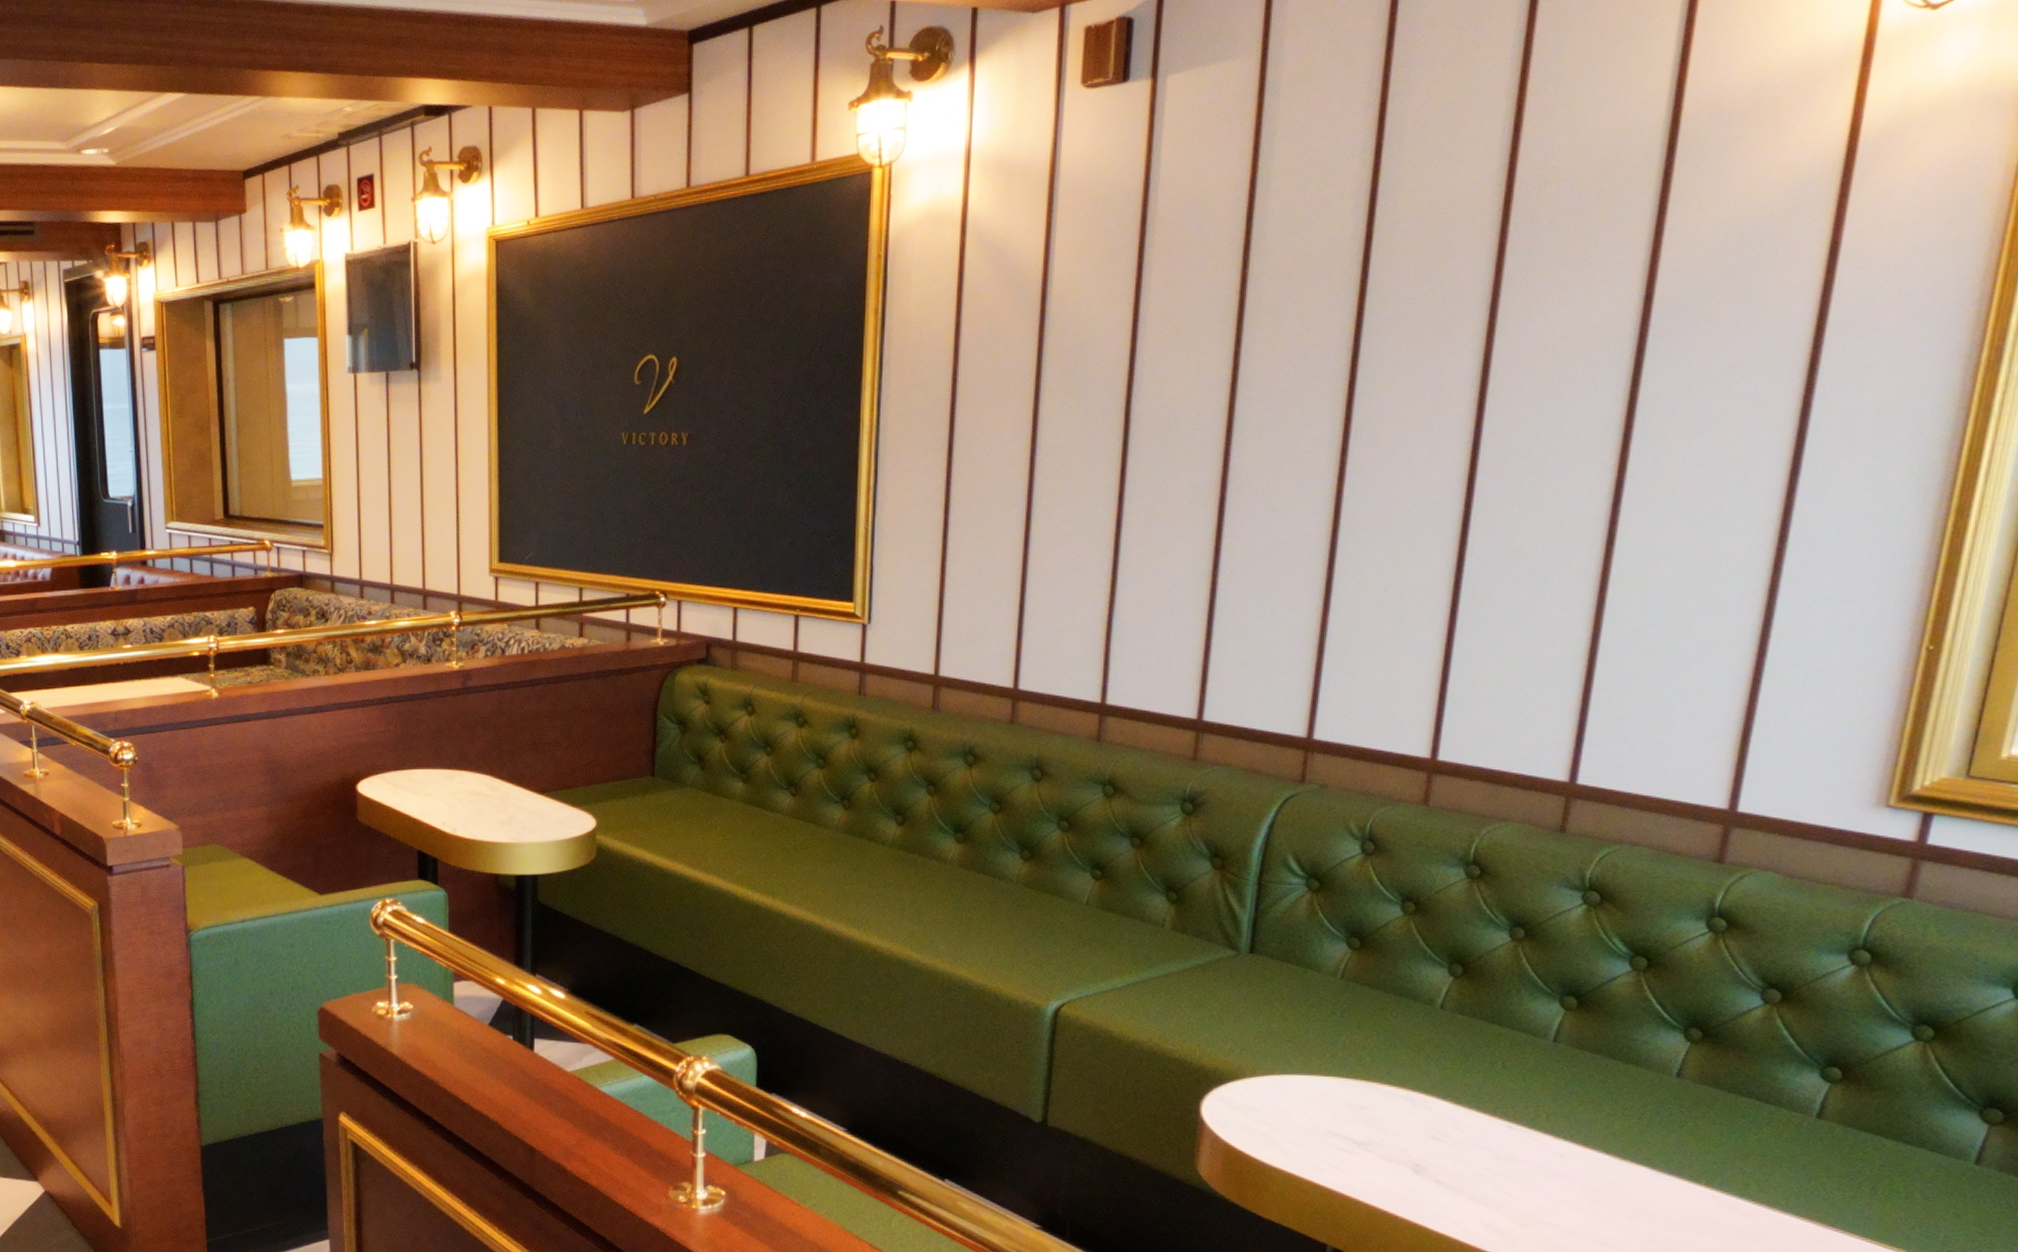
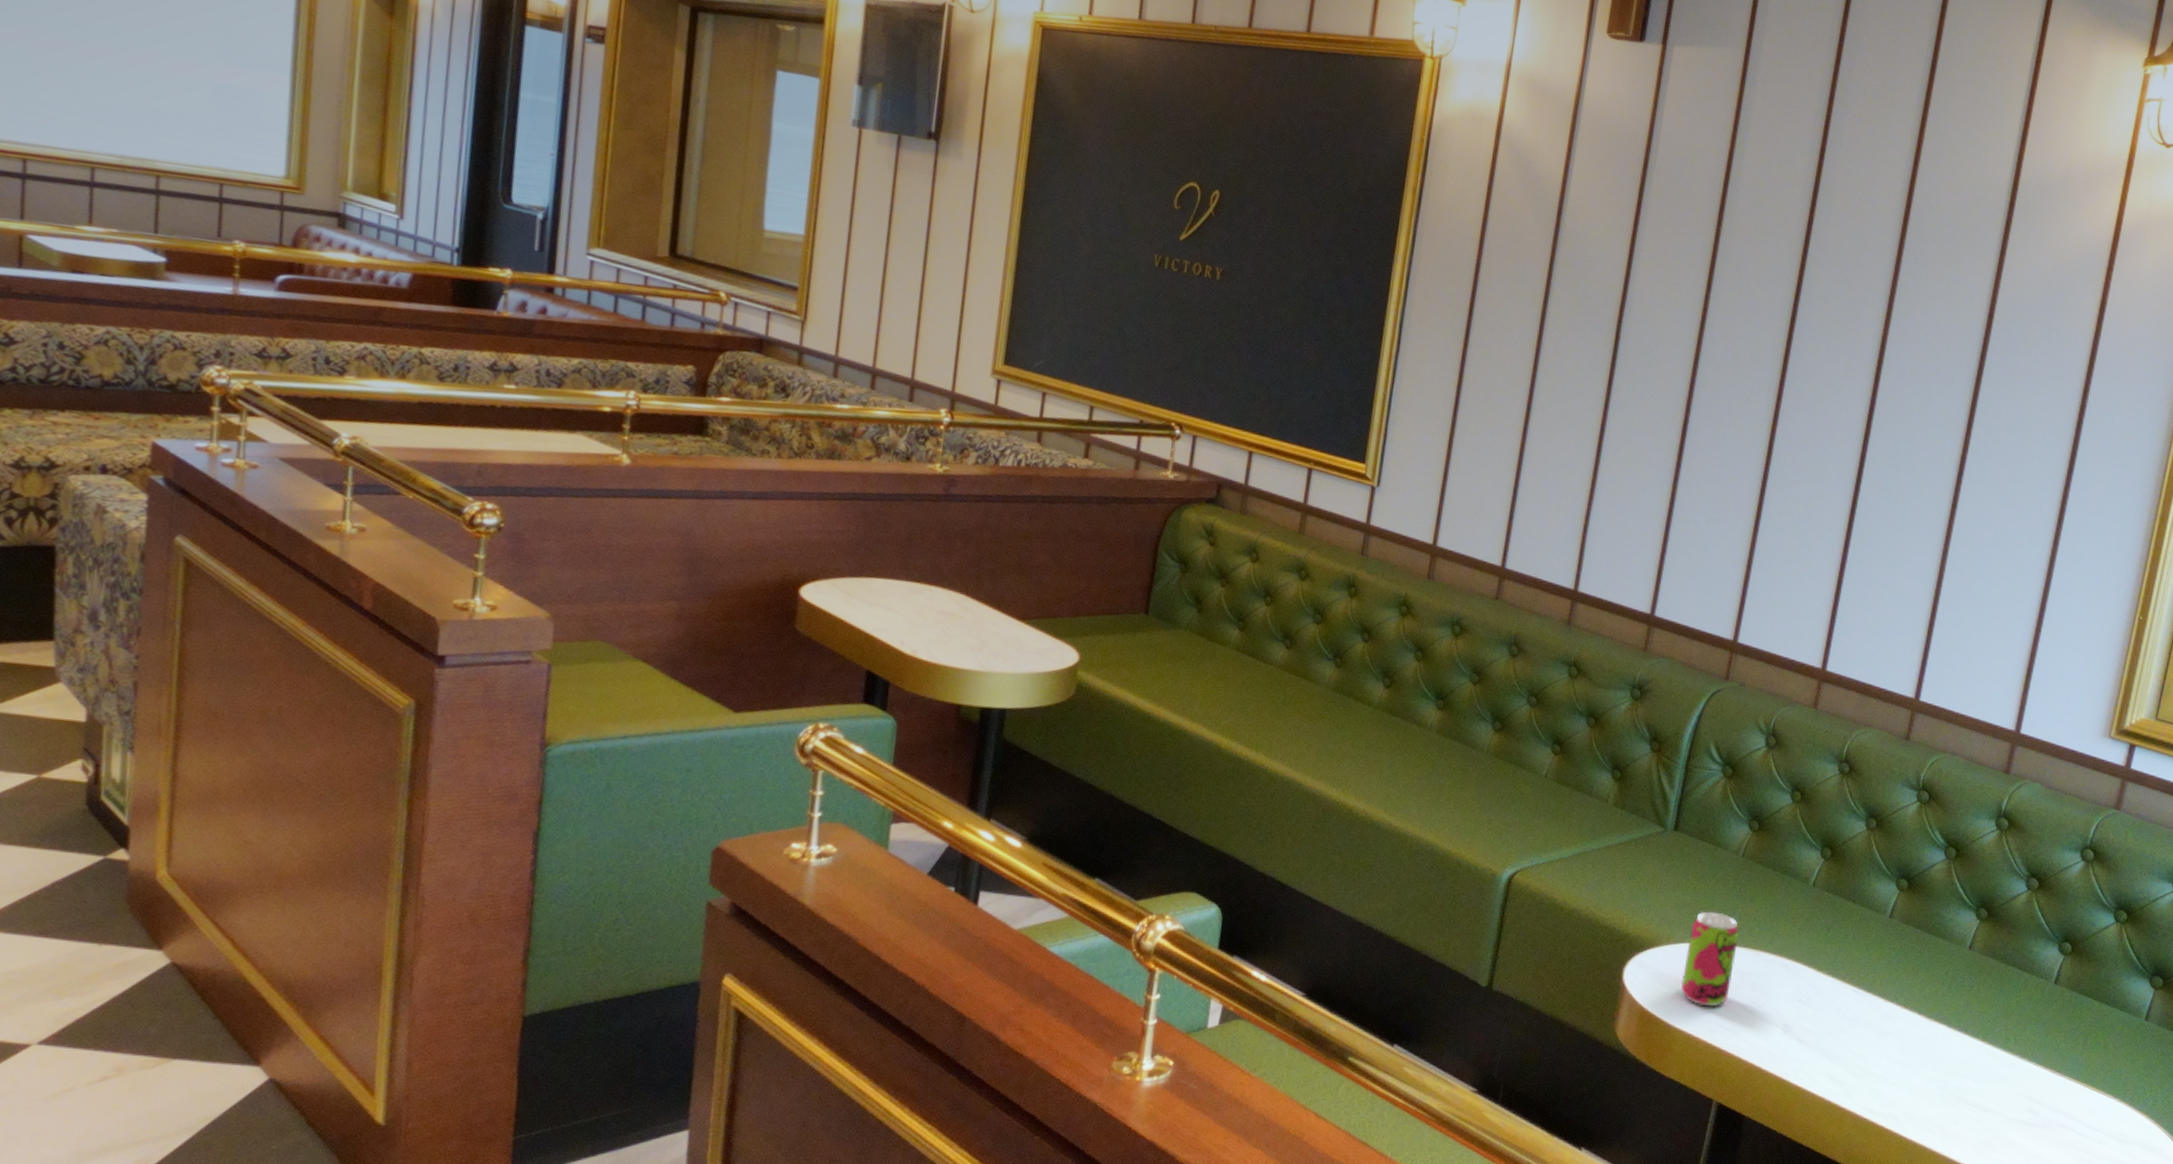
beverage can: none [1274,1040,1346,1144] -> present [1681,911,1740,1007]

